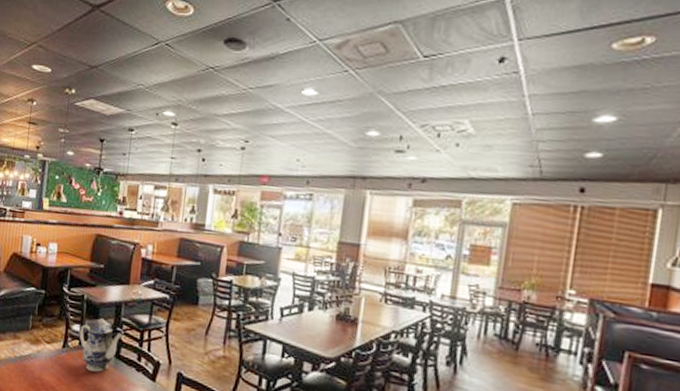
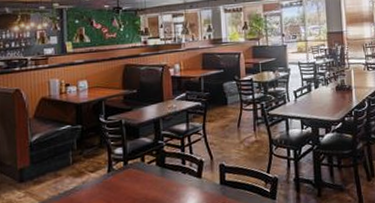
teapot: present [79,318,123,372] -> none [122,137,165,186]

